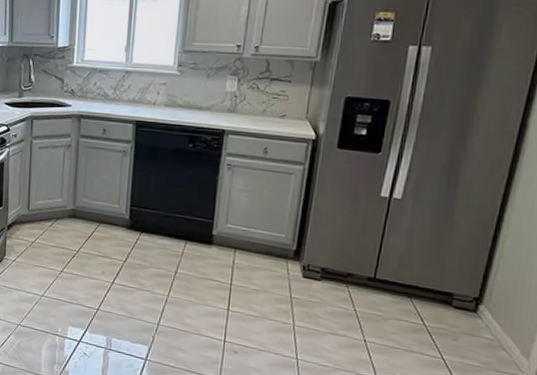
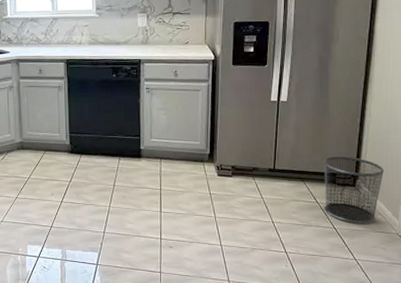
waste bin: none [433,272,519,360] -> present [323,156,385,224]

